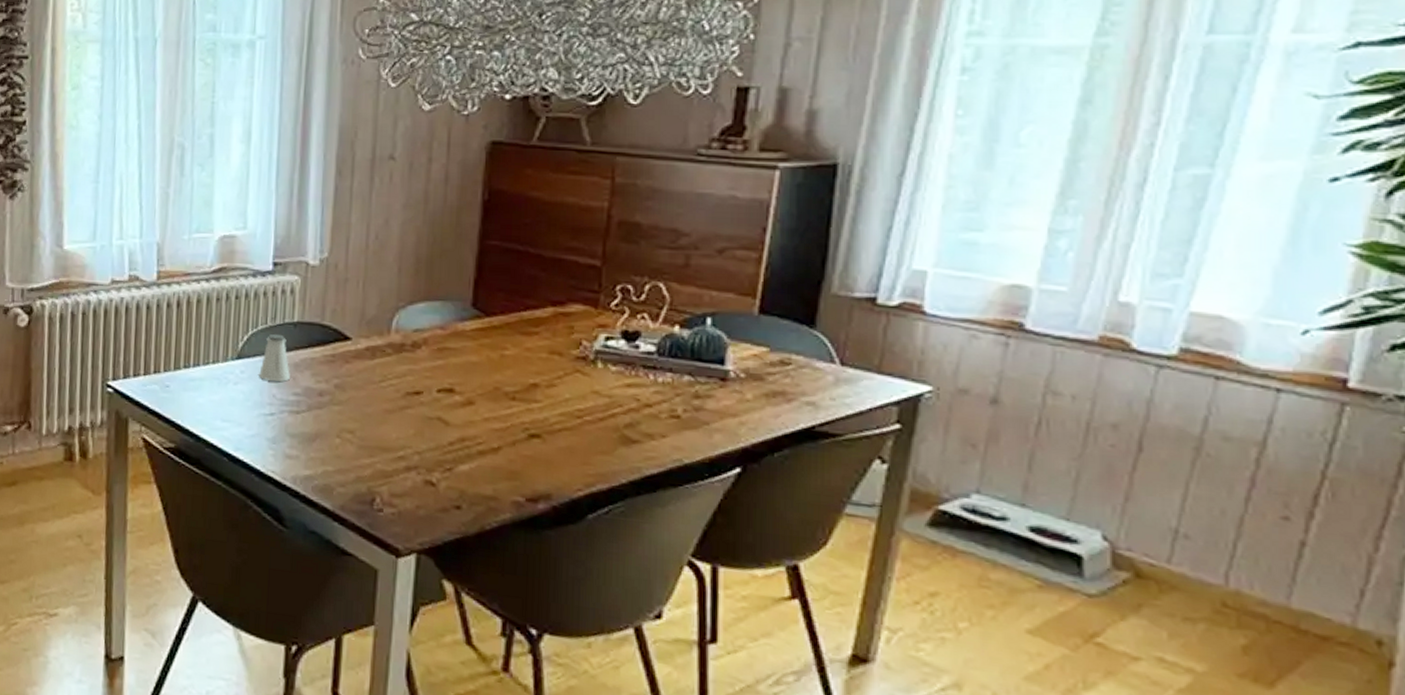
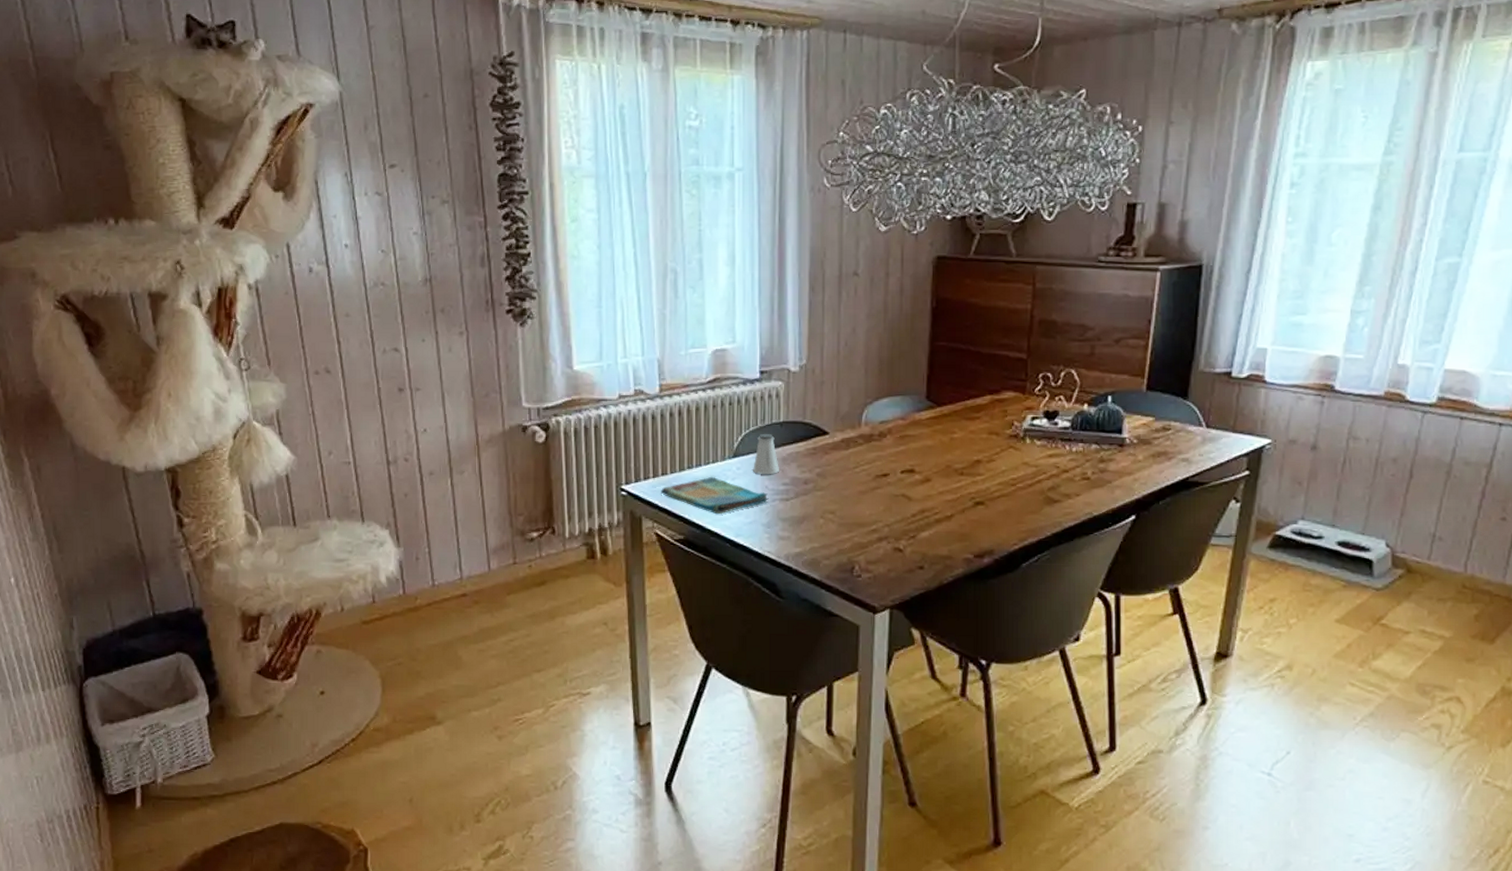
dish towel: none [152,378,276,423] -> present [661,476,769,515]

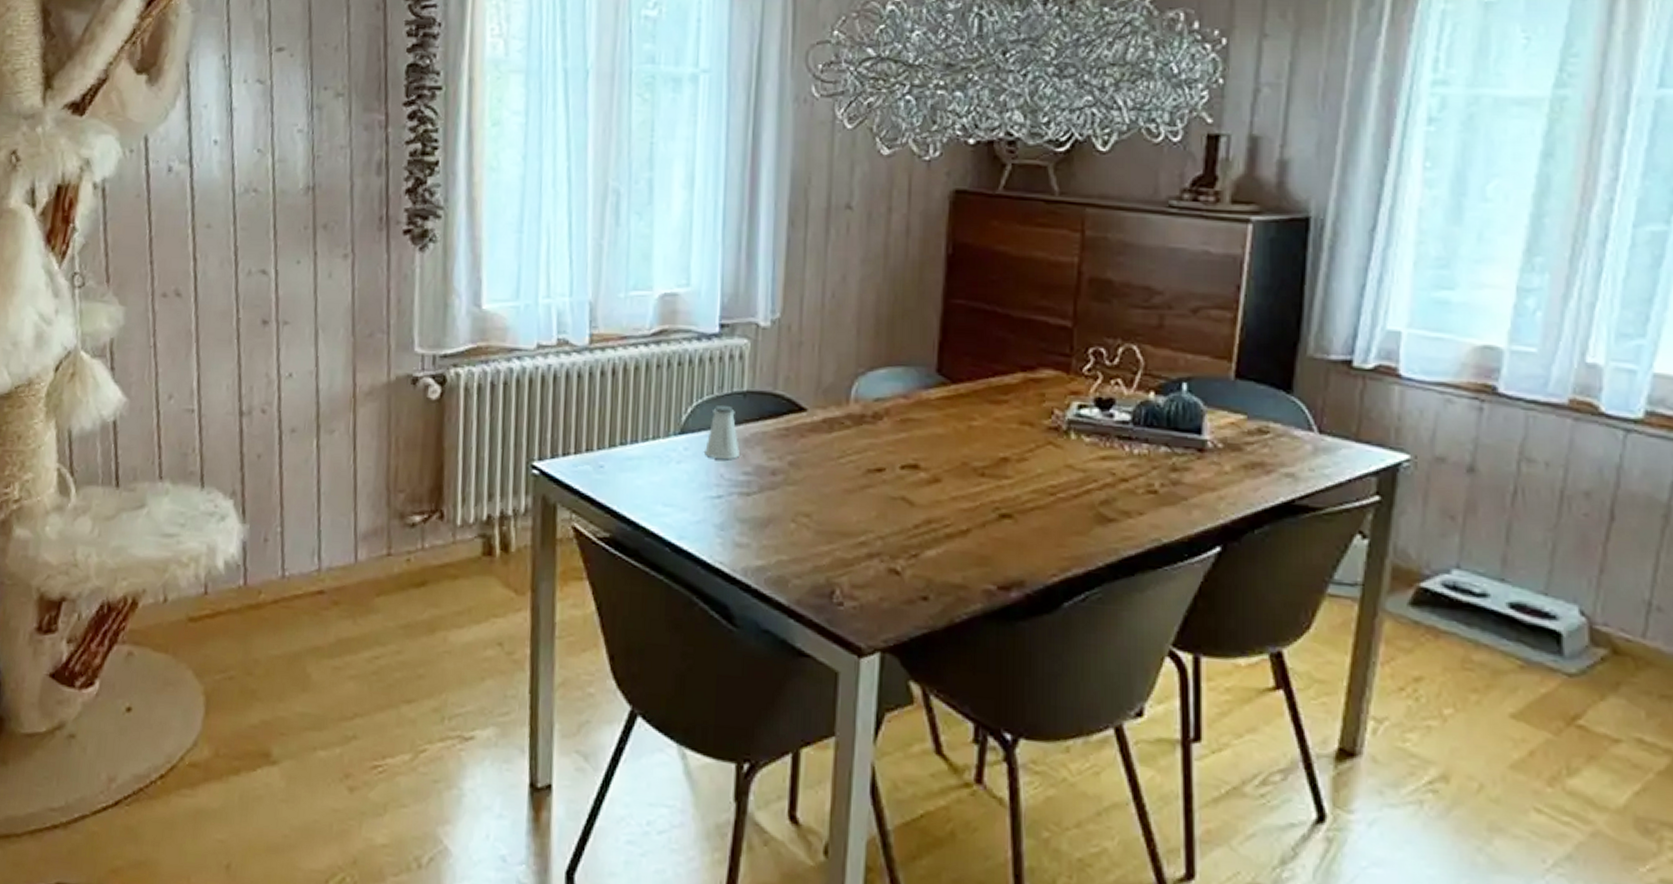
dish towel: present [661,476,769,515] -> none [583,456,724,508]

